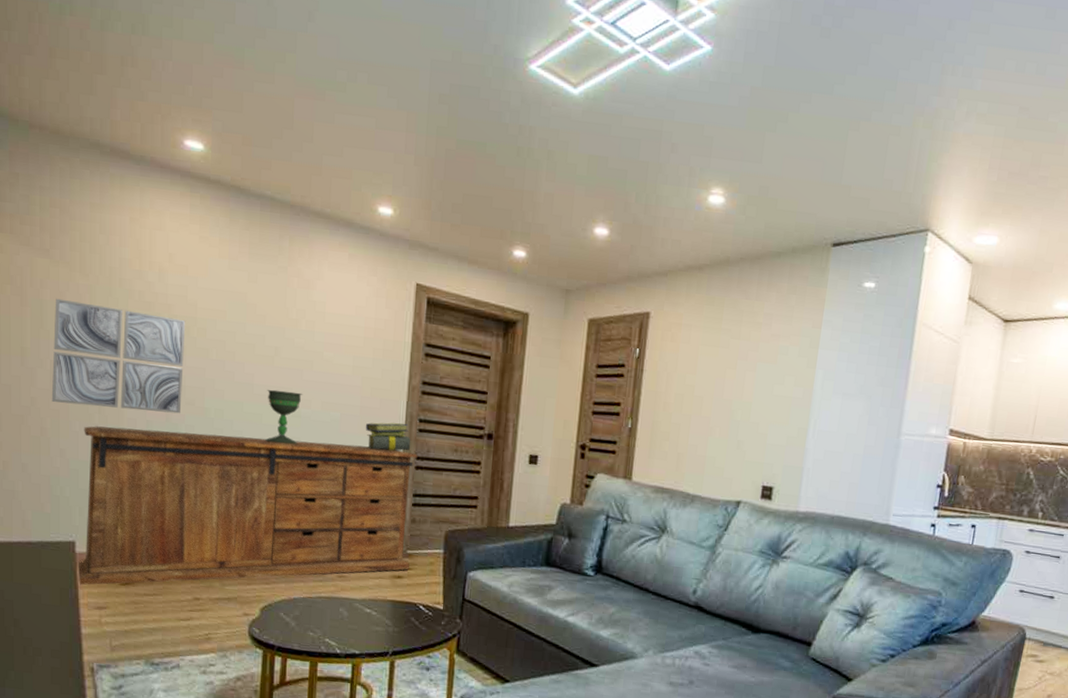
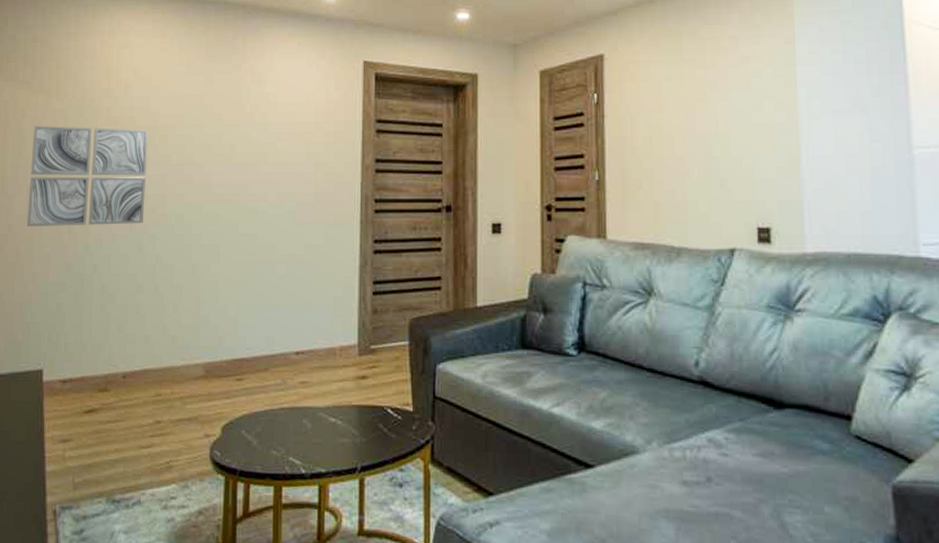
sideboard: present [79,426,418,586] -> none [45,235,375,417]
chalice: present [265,389,302,445] -> none [223,187,258,243]
stack of books: present [365,422,411,452] -> none [321,205,368,238]

